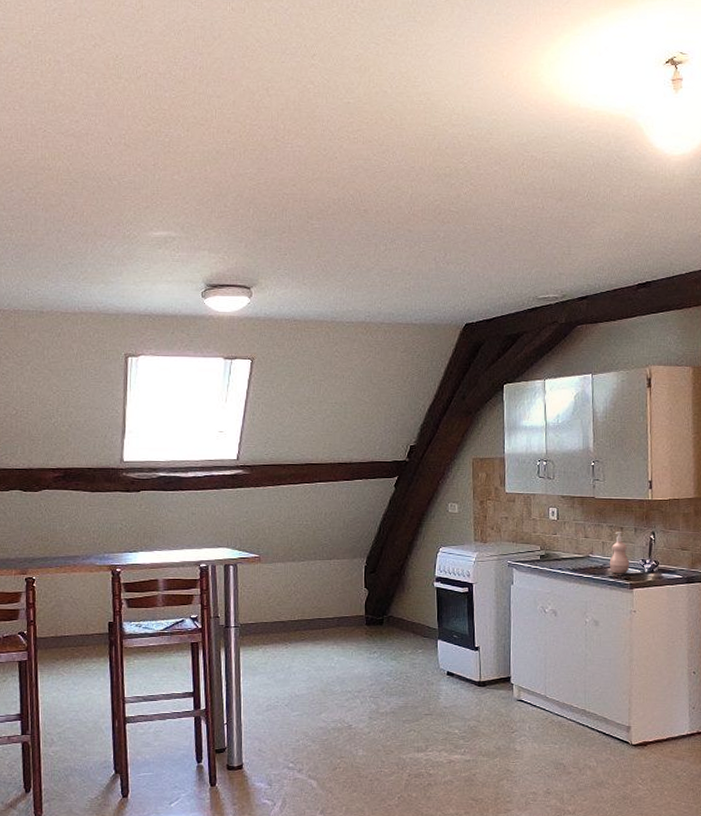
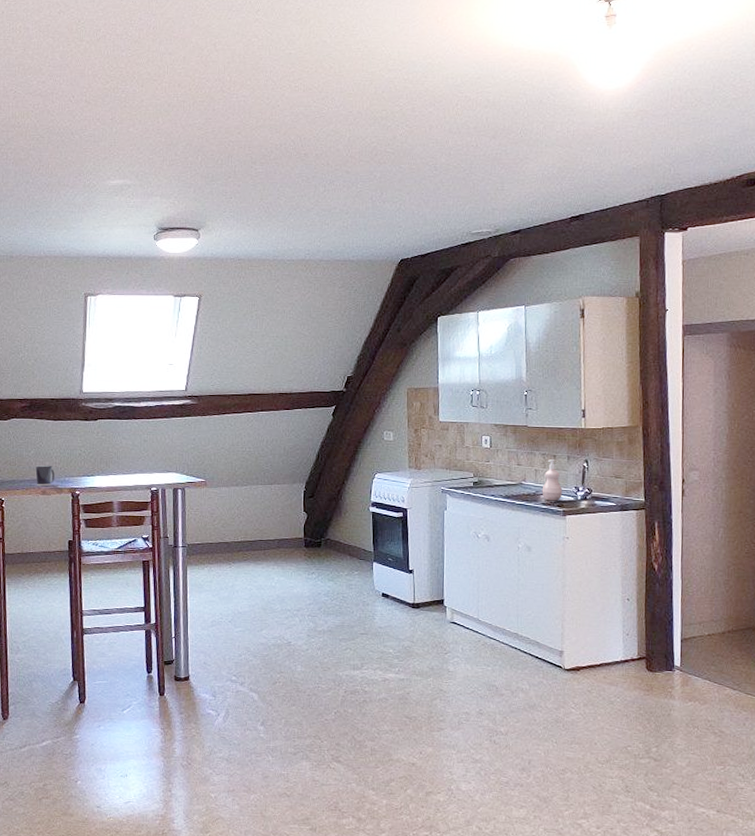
mug: none [70,540,92,564] -> present [35,465,55,487]

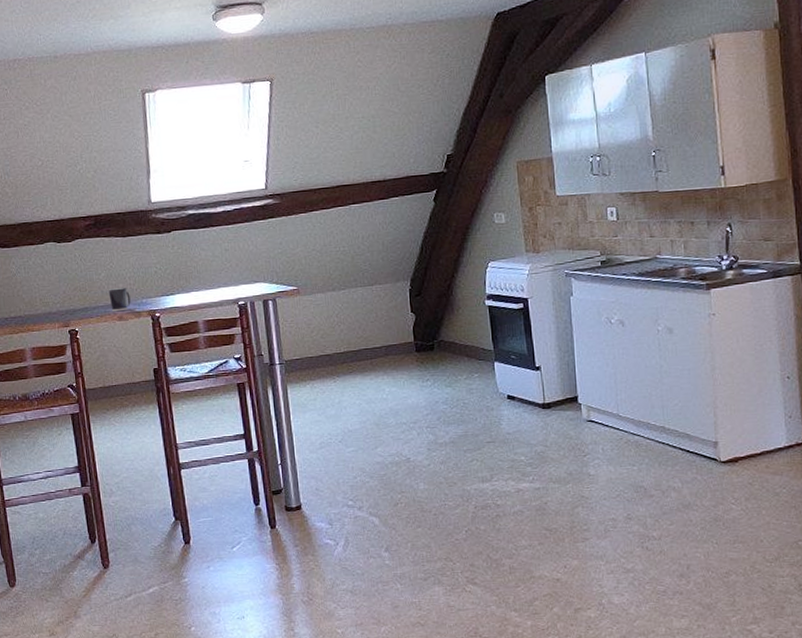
soap bottle: present [542,459,563,501] -> none [680,227,705,275]

